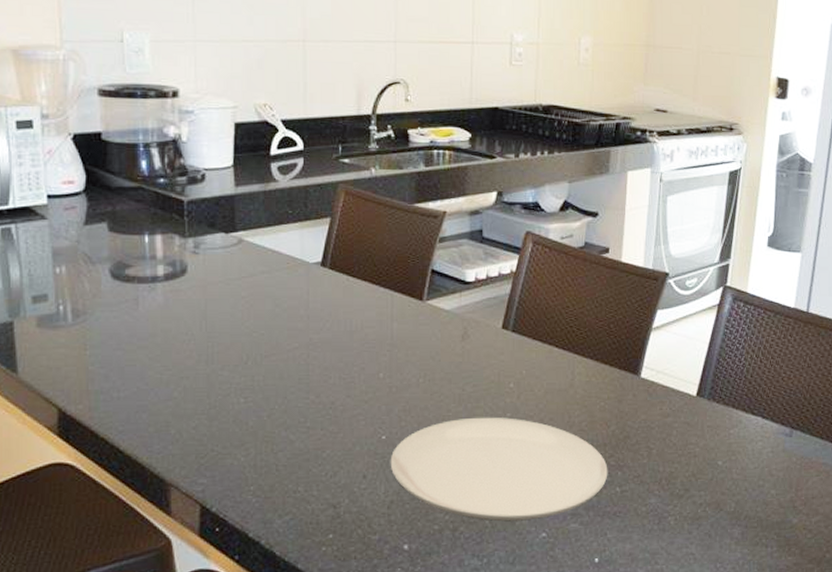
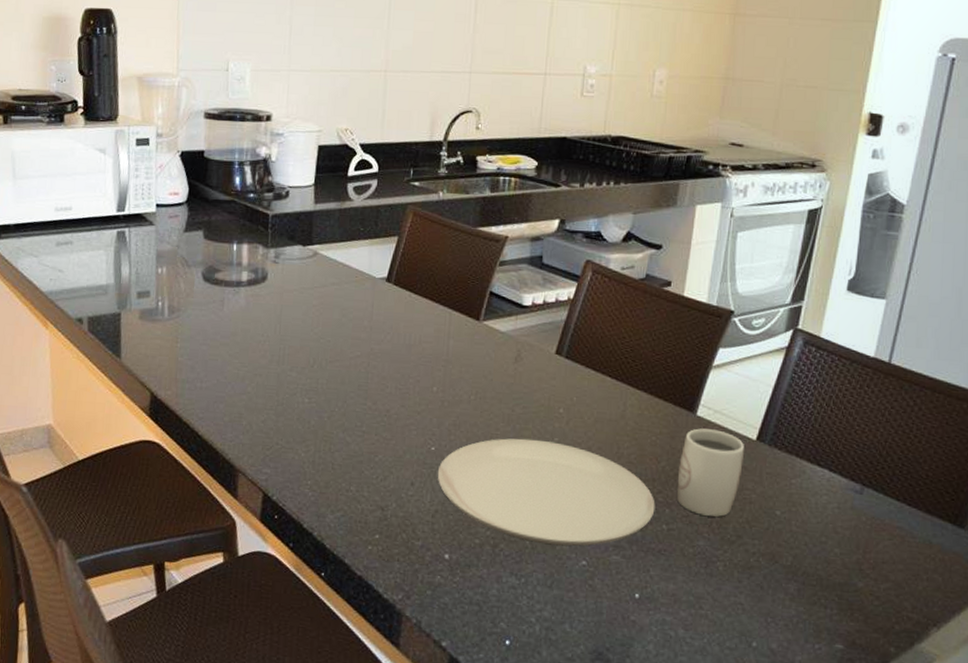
mug: none [627,389,687,474] -> present [676,428,745,517]

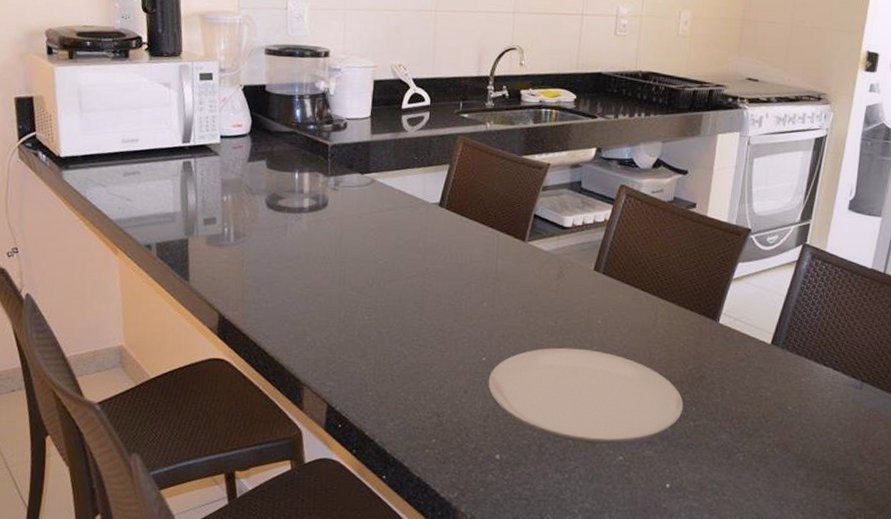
mug: present [676,428,745,517] -> none [702,335,762,413]

